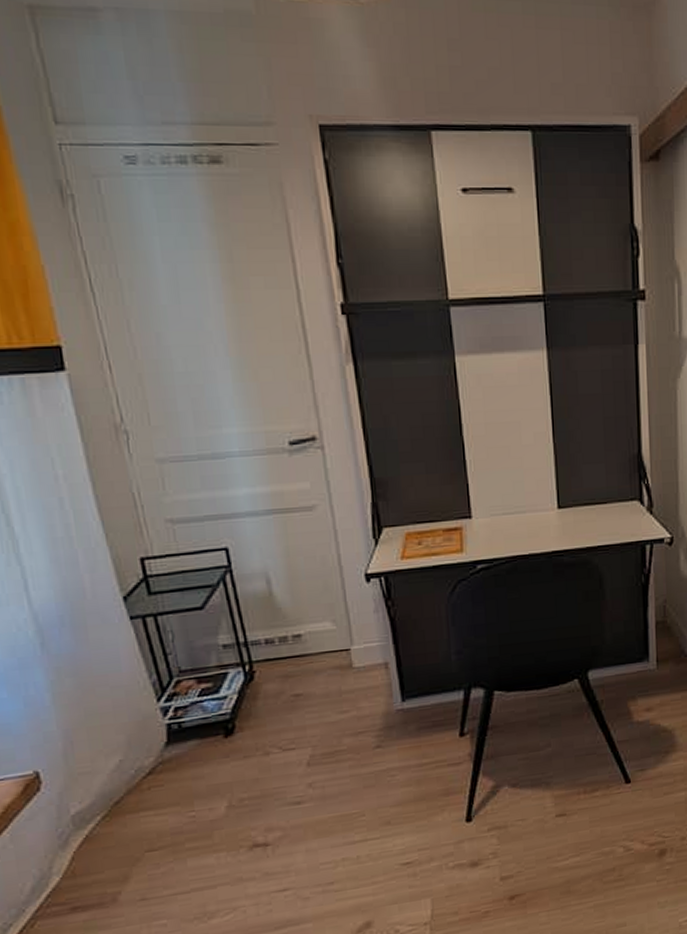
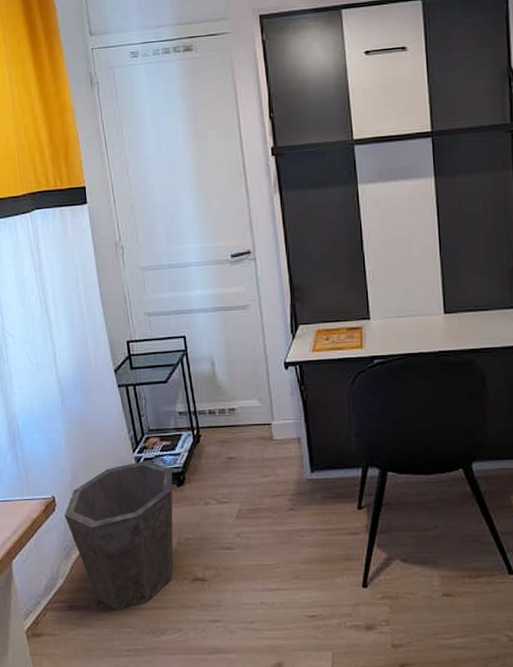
waste bin: none [56,710,223,902] -> present [64,460,173,611]

